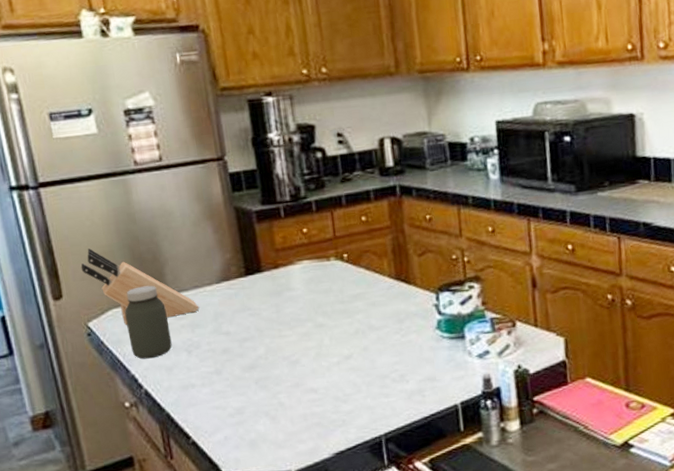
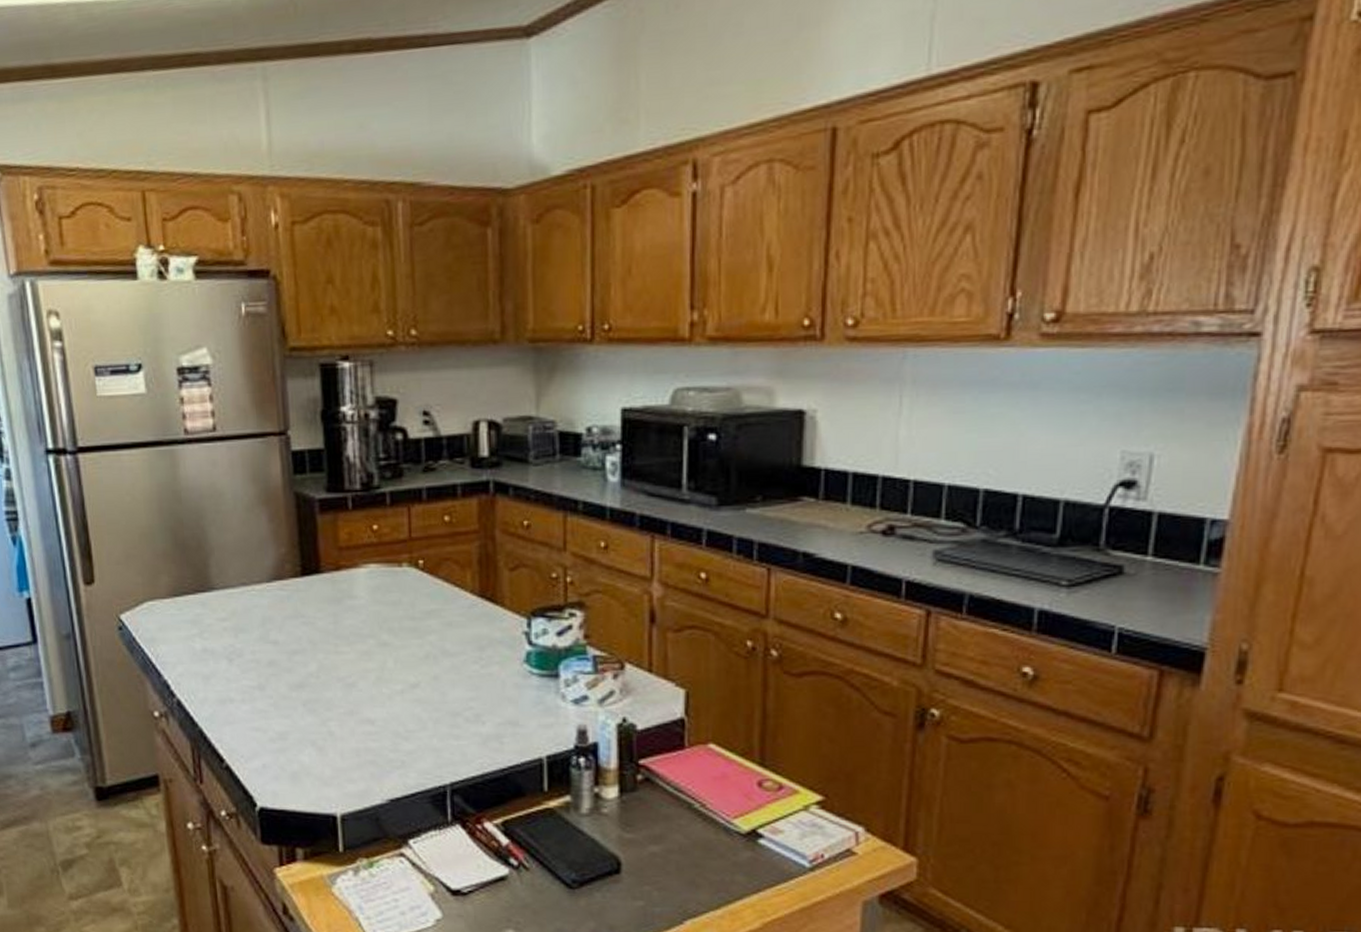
knife block: present [81,248,199,325] -> none [116,528,246,621]
jar: present [124,285,172,359] -> none [161,577,212,663]

